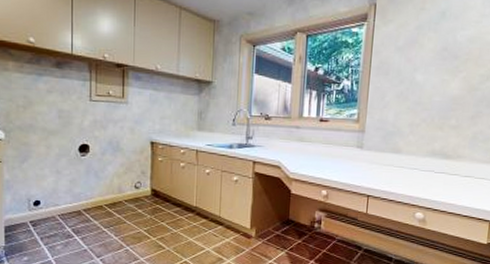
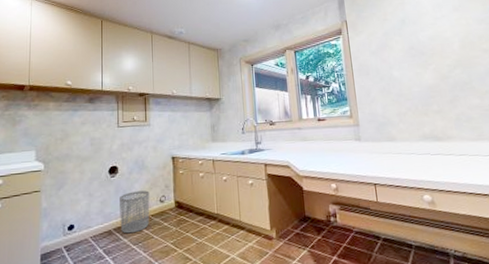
waste bin: none [90,174,124,216] -> present [120,190,150,234]

